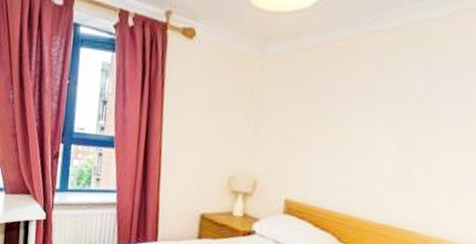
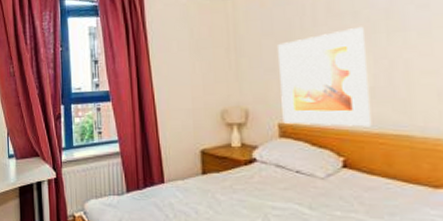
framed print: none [290,110,394,217] -> present [278,26,372,127]

